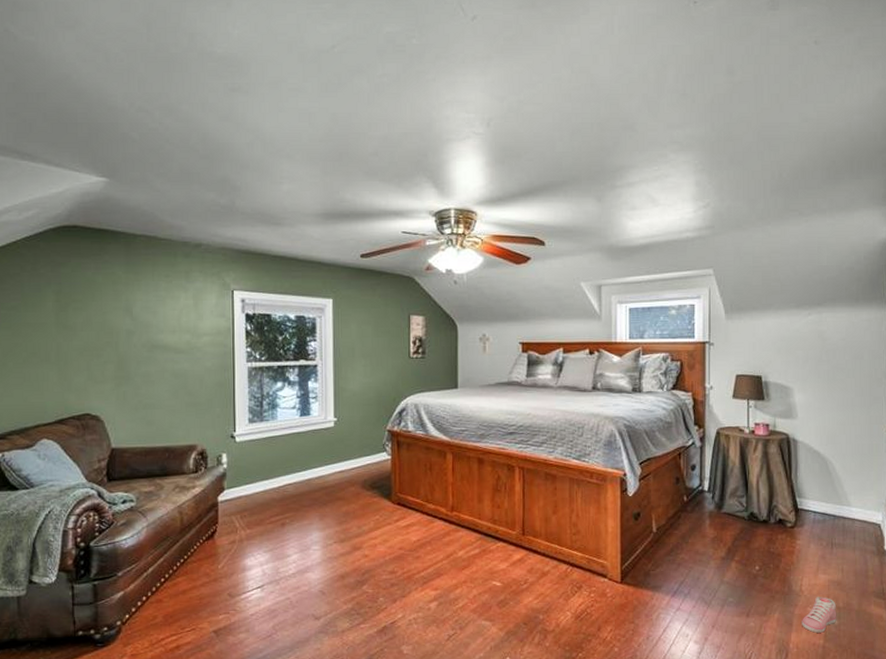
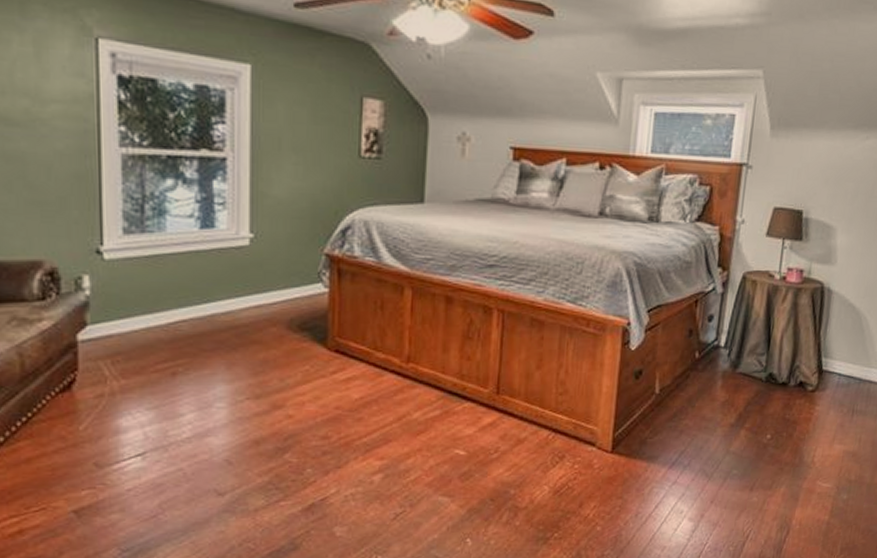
sneaker: present [802,597,837,633] -> none [808,469,848,508]

